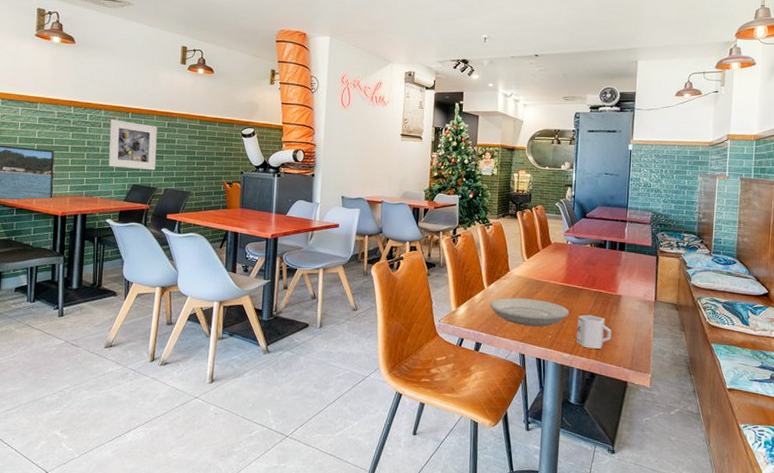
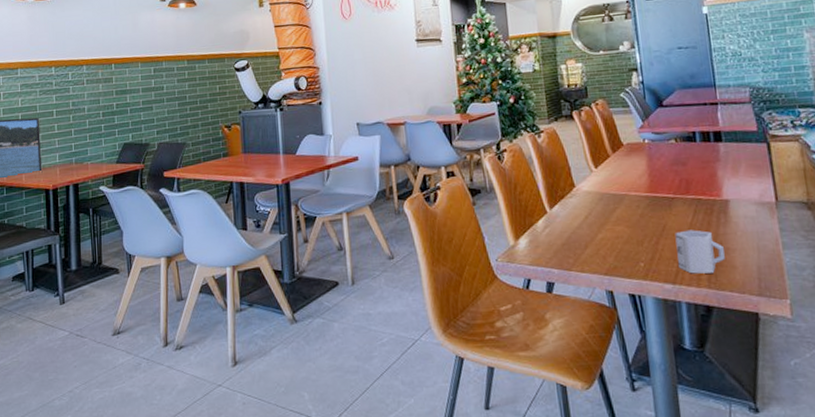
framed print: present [109,119,157,171] -> none [93,73,146,127]
plate: present [489,297,569,327] -> none [556,218,663,254]

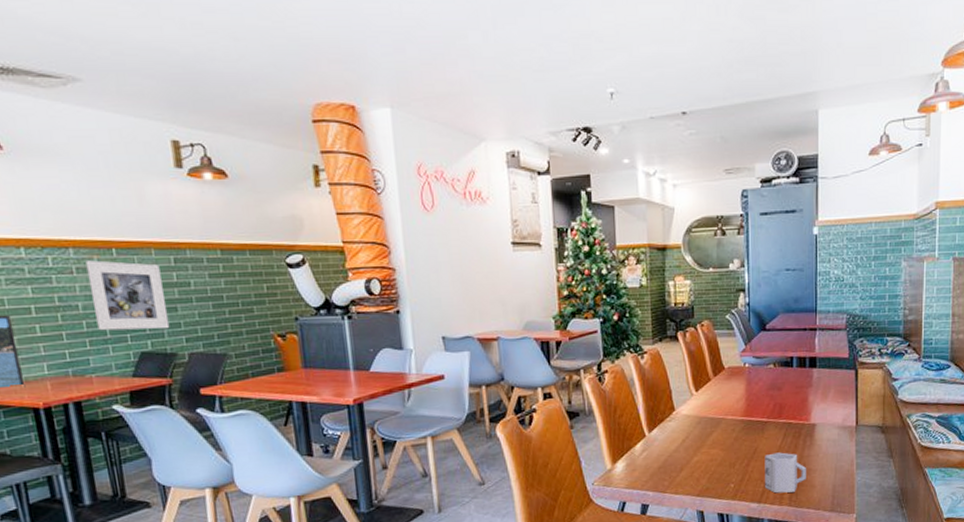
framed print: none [93,73,146,127] -> present [85,260,170,331]

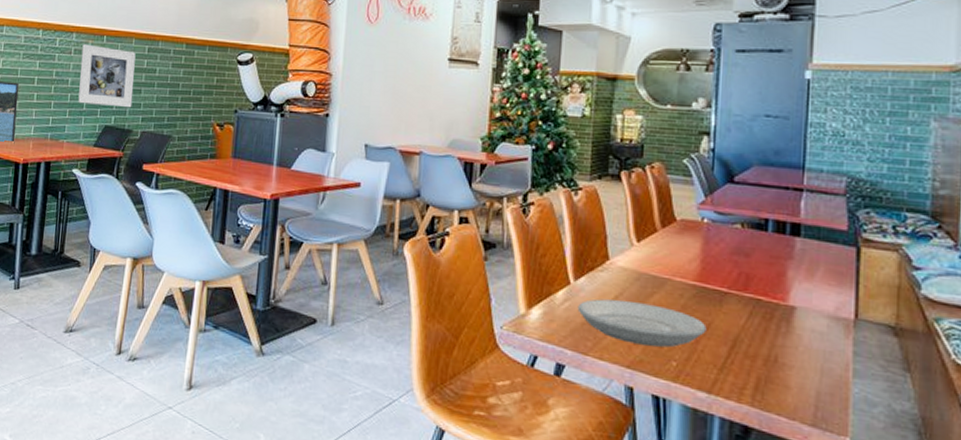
plate: none [653,441,754,476] -> present [577,299,707,348]
cup: present [764,452,806,494] -> none [719,333,778,389]

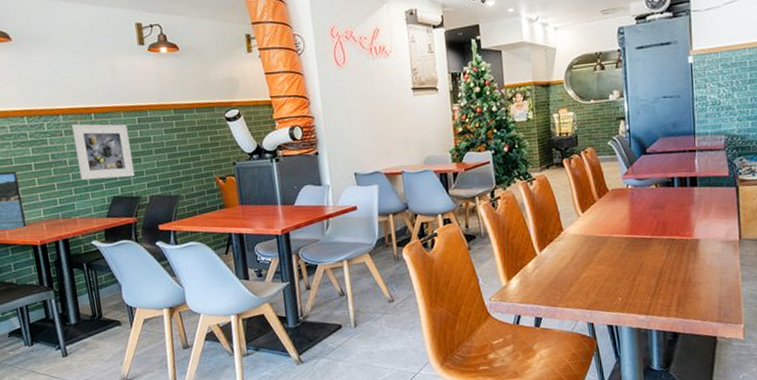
plate: present [577,299,707,348] -> none [545,258,640,291]

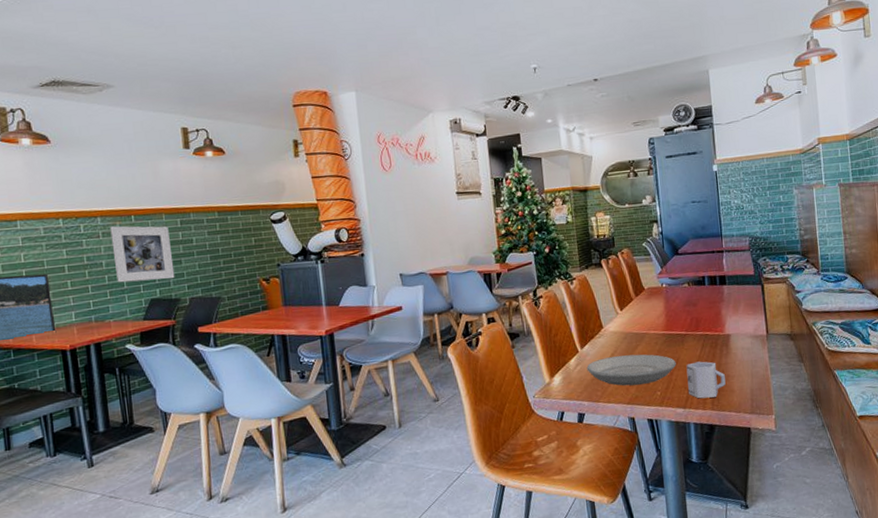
plate: none [545,258,640,291] -> present [586,354,676,386]
cup: none [650,267,692,306] -> present [686,361,726,399]

